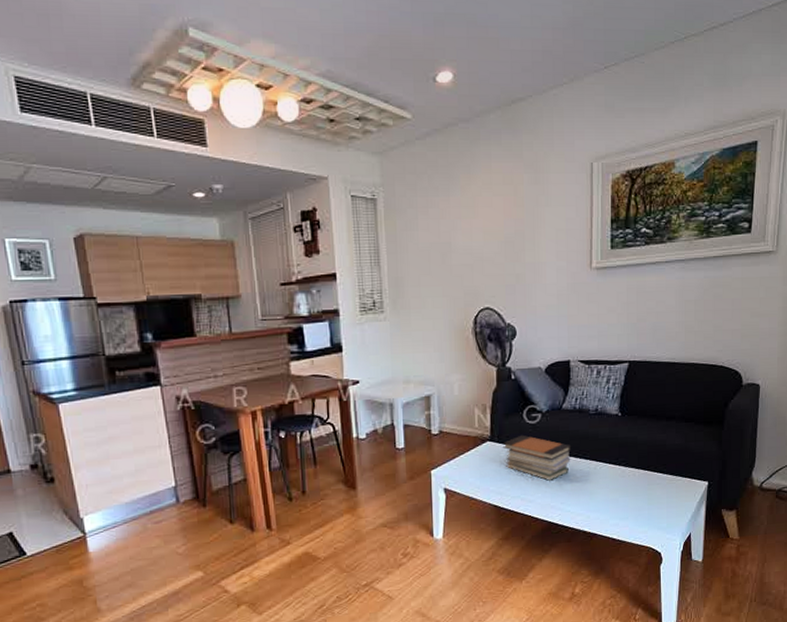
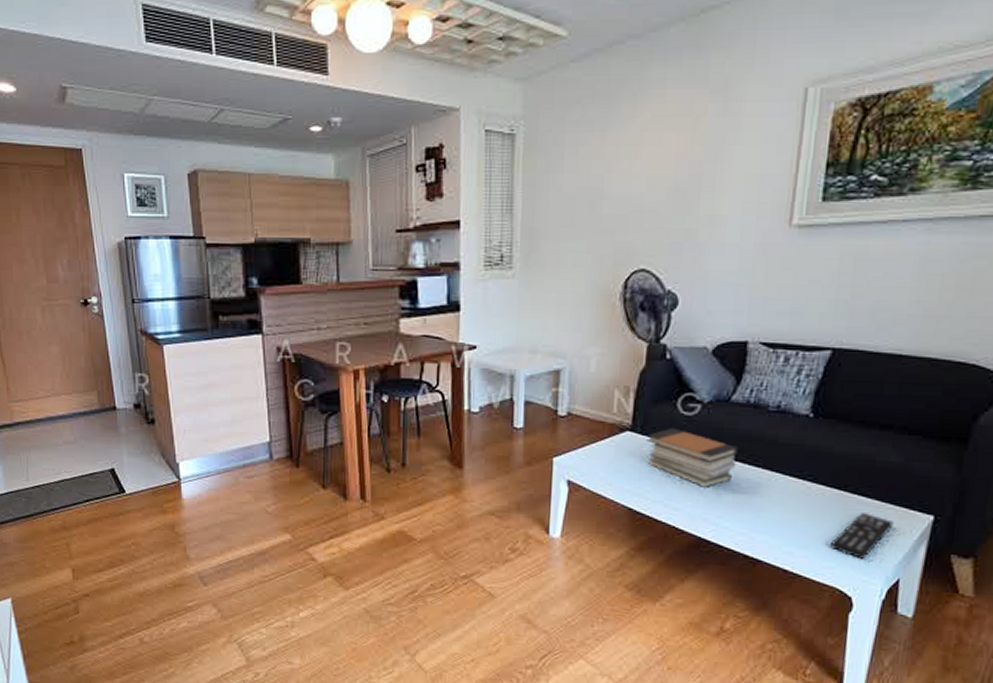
remote control: none [643,485,683,522] -> present [830,513,894,559]

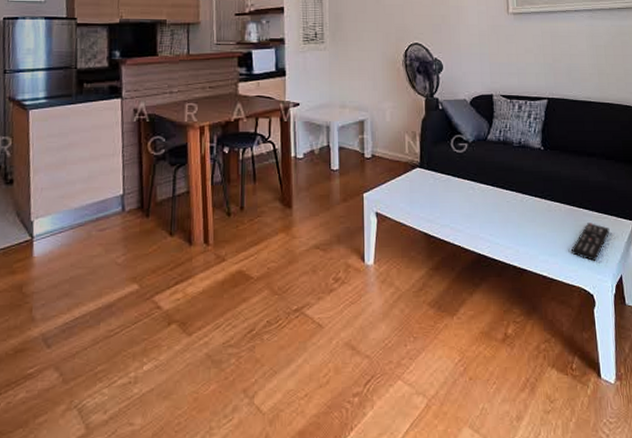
book stack: present [646,427,738,488] -> none [432,163,498,211]

